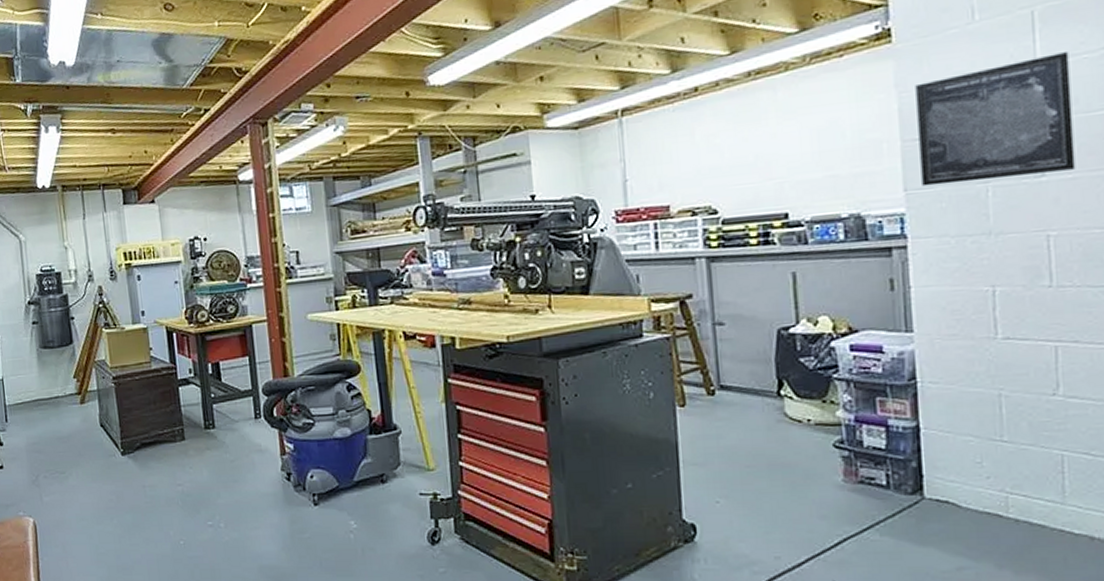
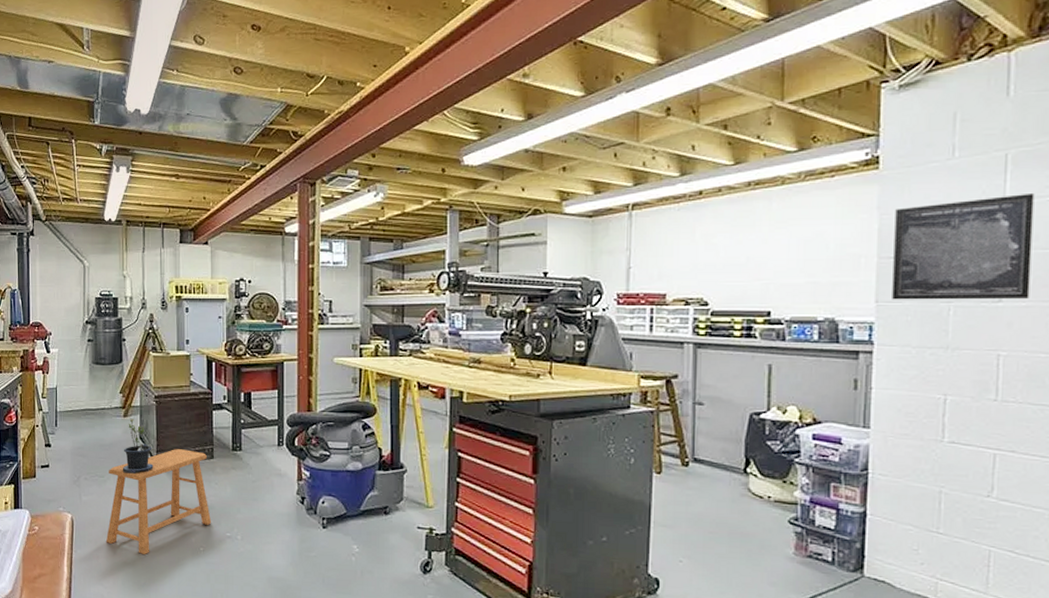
stool: none [70,433,190,555] -> present [105,449,212,554]
potted plant: none [84,404,119,466] -> present [122,418,154,474]

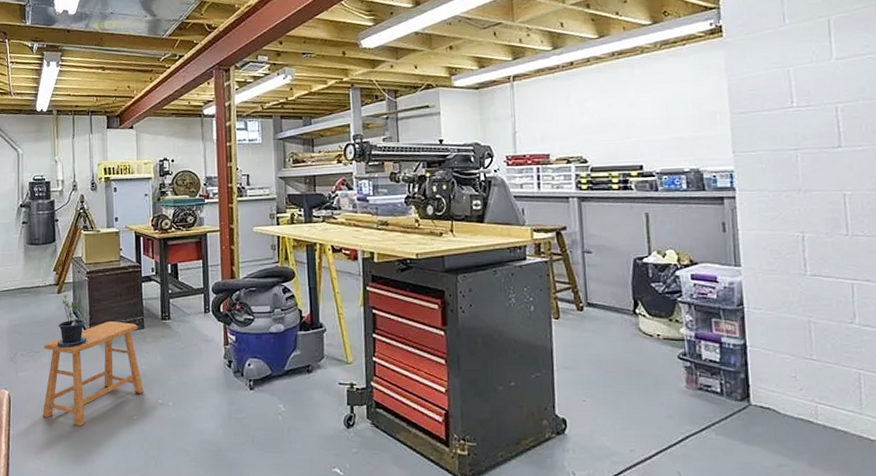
wall art: present [892,194,1035,300] -> none [741,52,864,150]

